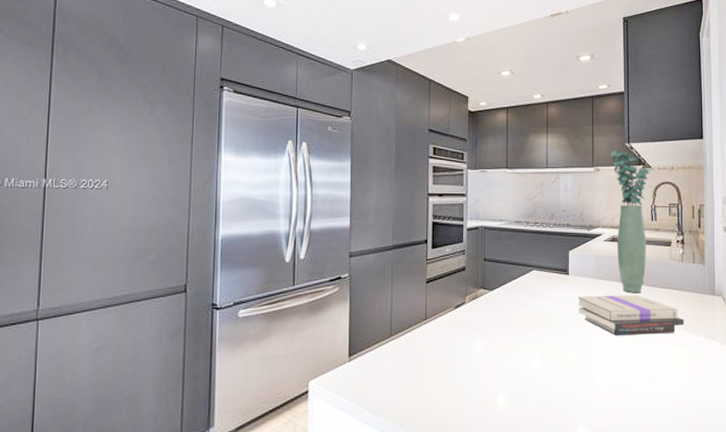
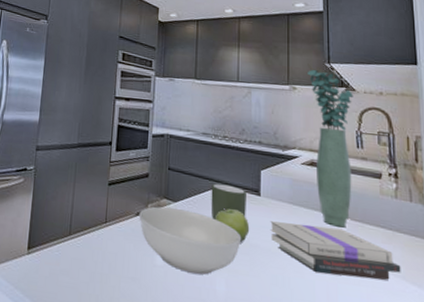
bowl: none [458,297,553,354] -> present [139,206,242,275]
mug: none [524,268,556,303] -> present [211,183,246,221]
fruit: none [529,289,560,319] -> present [215,207,250,242]

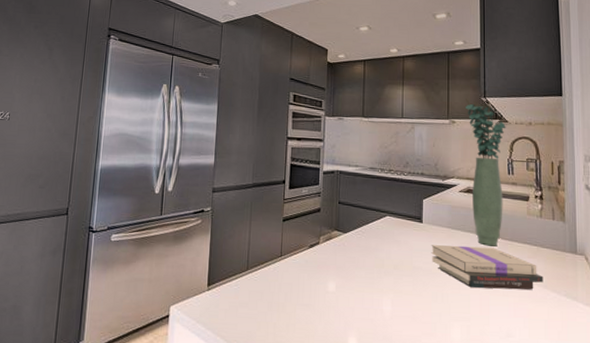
bowl: present [139,206,242,275] -> none [312,238,406,297]
mug: present [211,183,246,221] -> none [378,214,410,248]
fruit: present [215,207,250,242] -> none [382,235,413,265]

